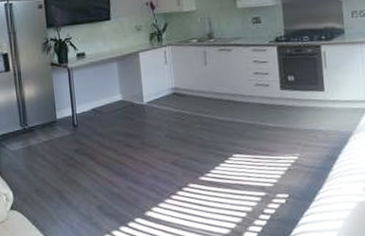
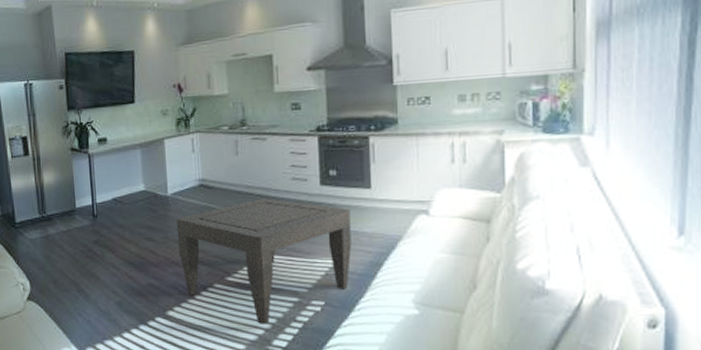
coffee table: none [152,103,310,218] -> present [176,198,352,324]

